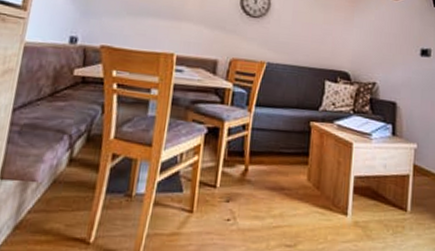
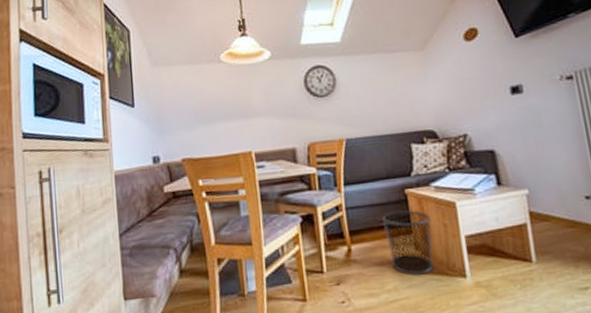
waste bin: none [281,140,327,206] -> present [381,210,434,275]

